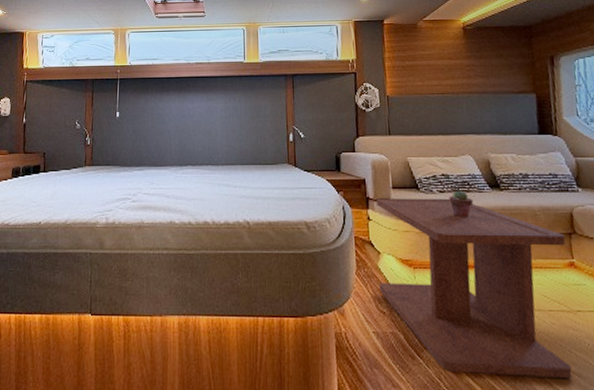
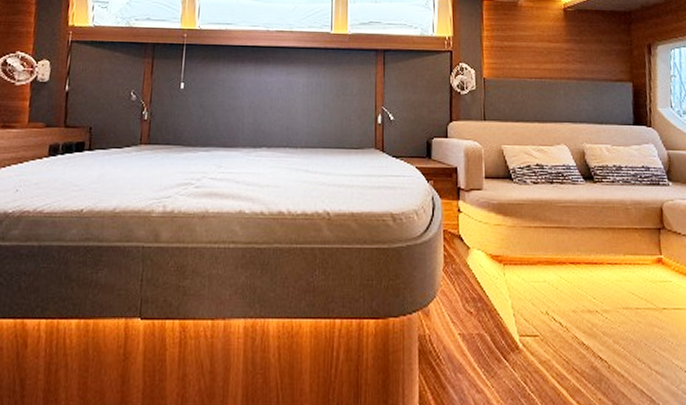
side table: present [376,198,572,379] -> none [467,189,656,379]
potted succulent: present [449,190,474,218] -> none [542,181,567,211]

